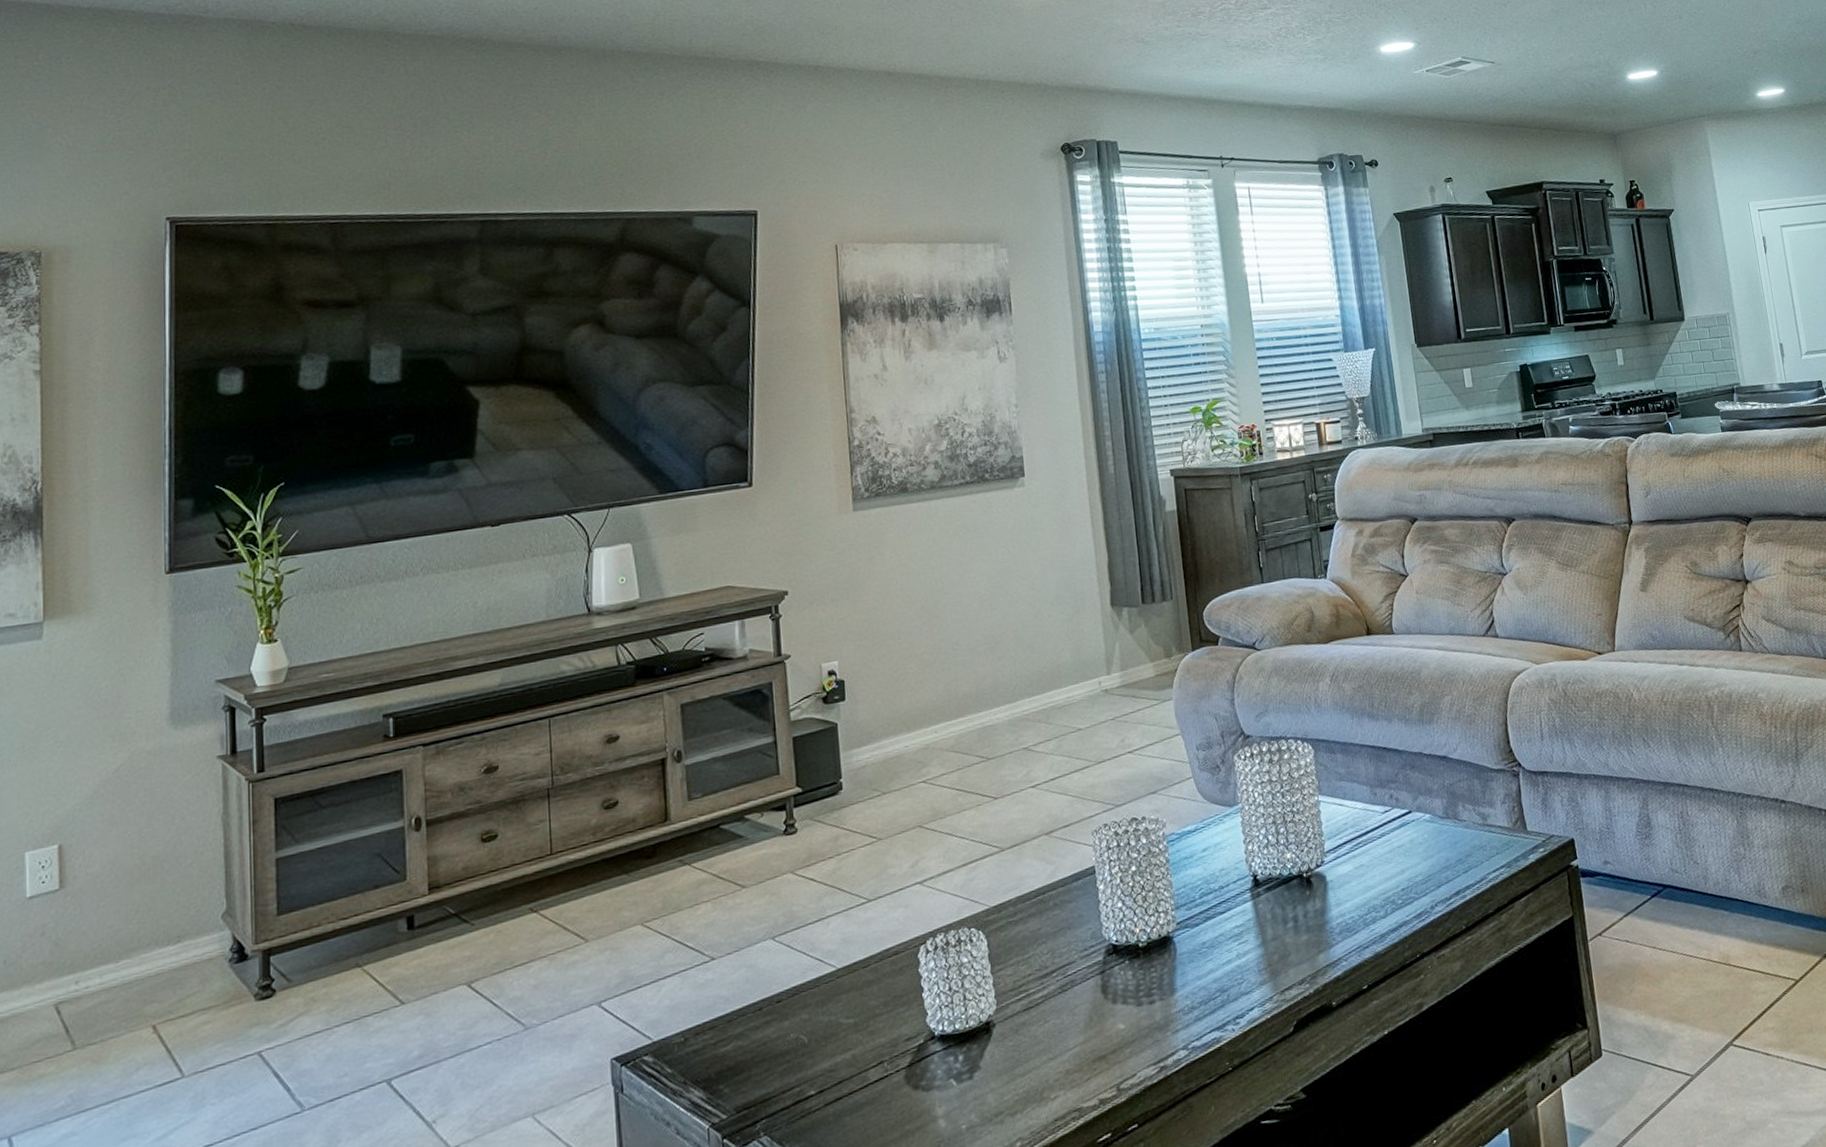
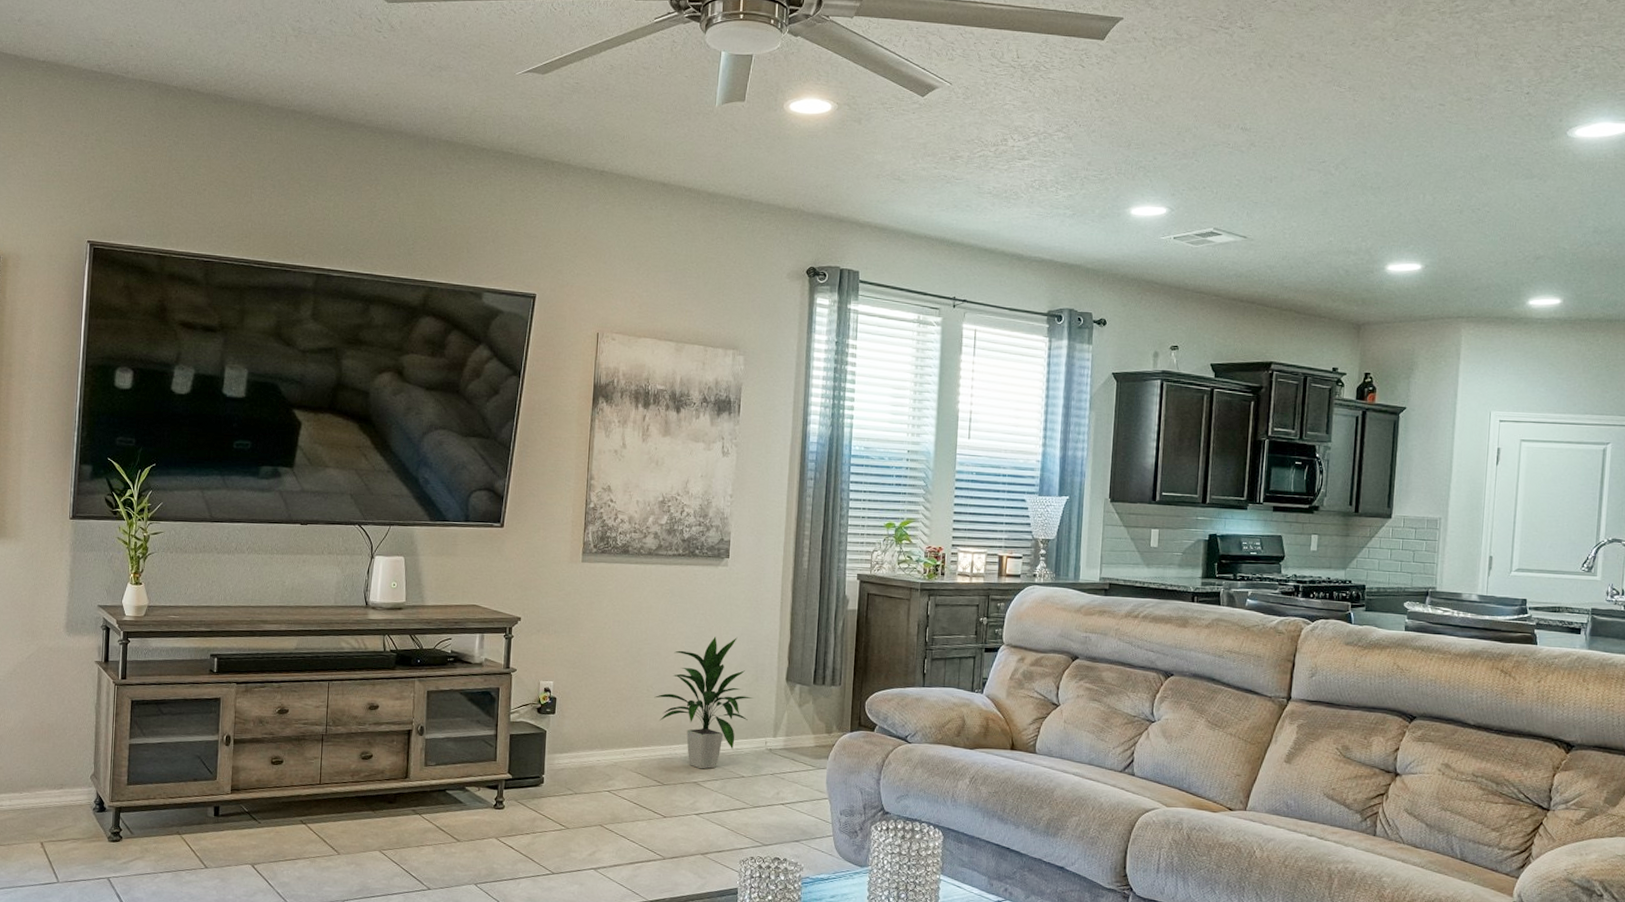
indoor plant: none [962,567,1078,731] -> present [654,636,754,769]

